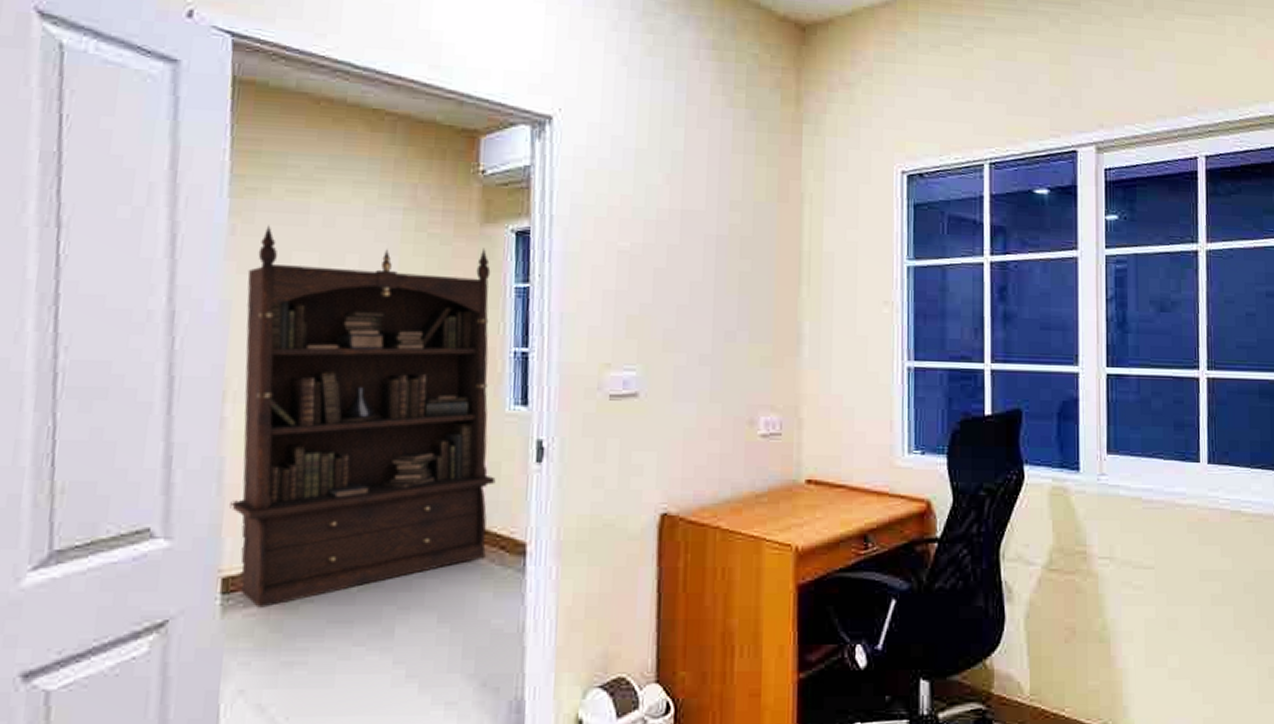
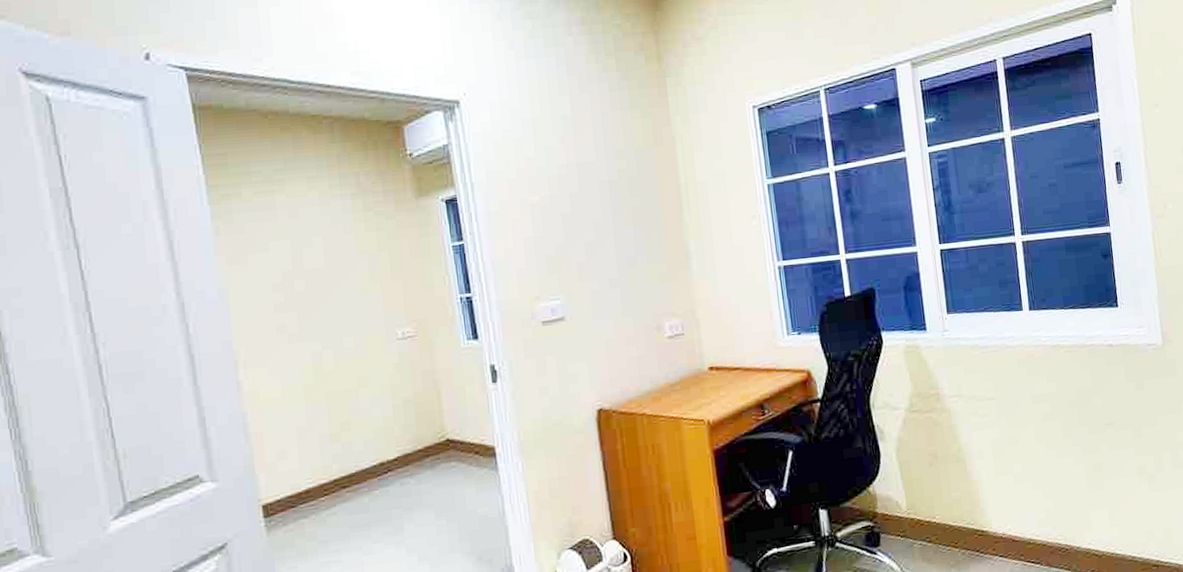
bookcase: present [230,225,496,608] -> none [235,217,465,524]

